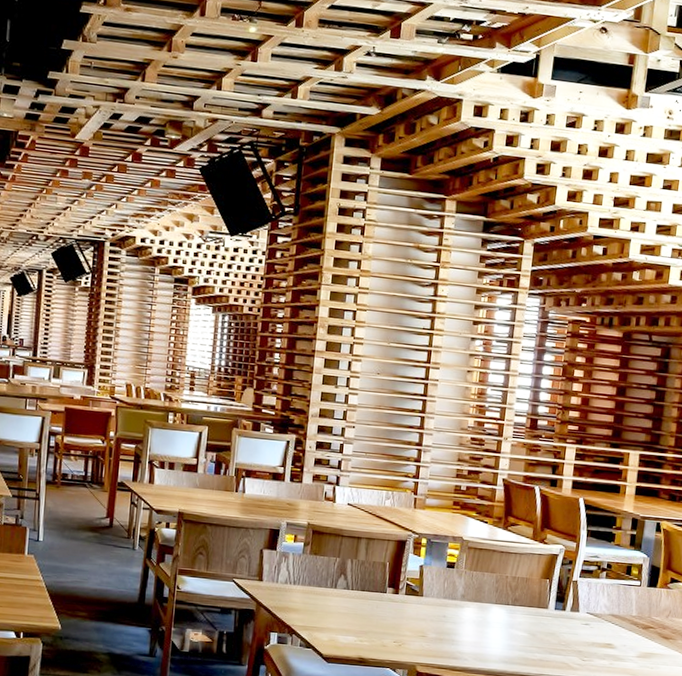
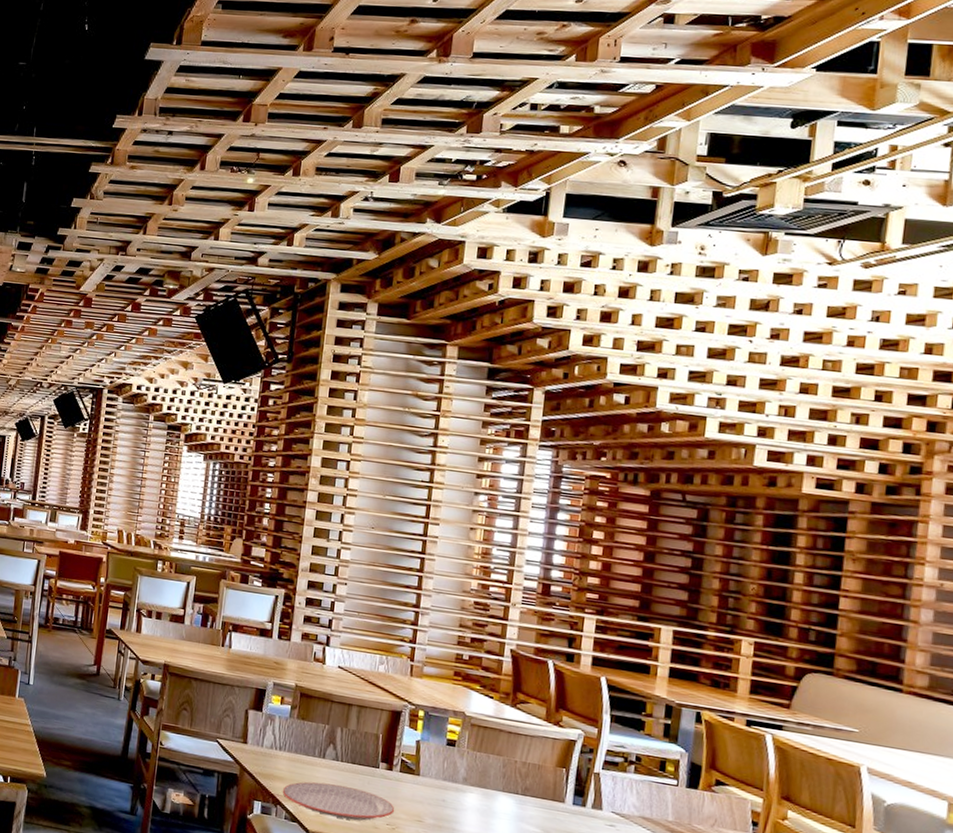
plate: none [297,610,401,642] -> present [282,781,395,821]

